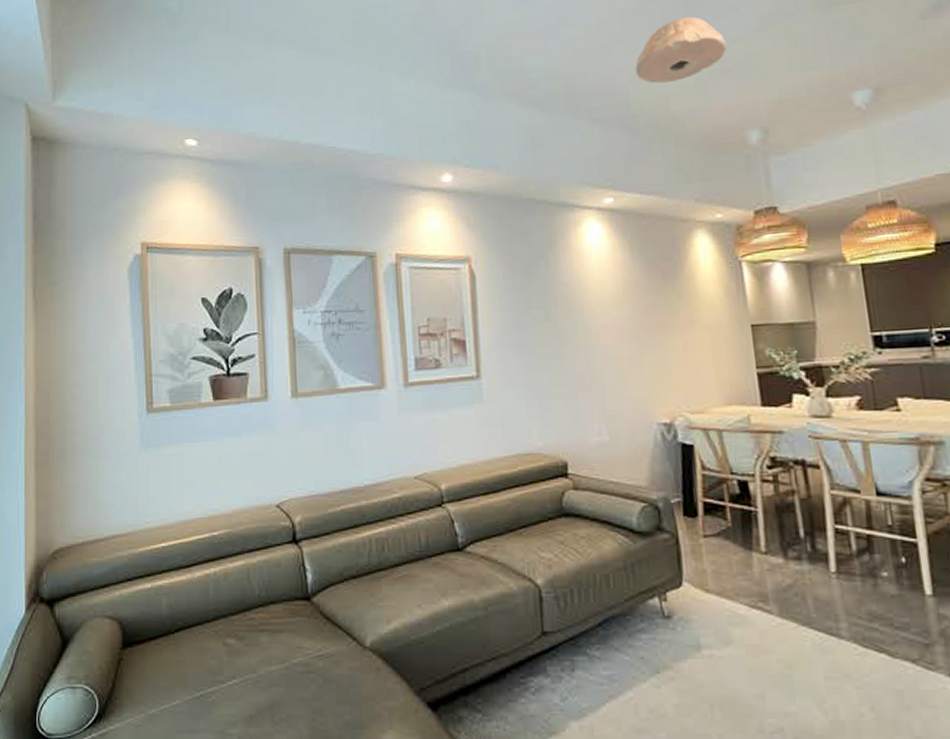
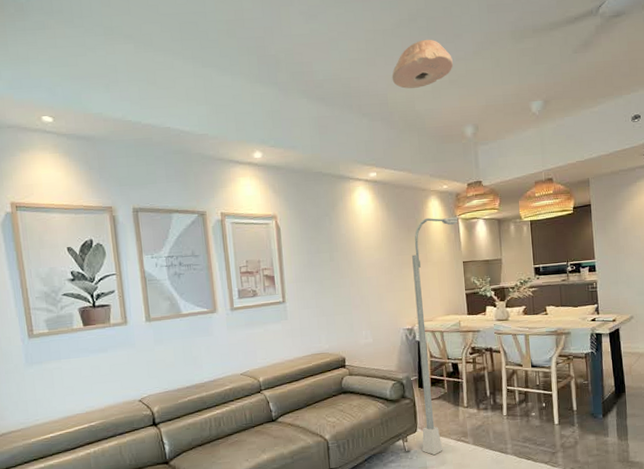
floor lamp: none [669,258,742,628] -> present [412,216,458,456]

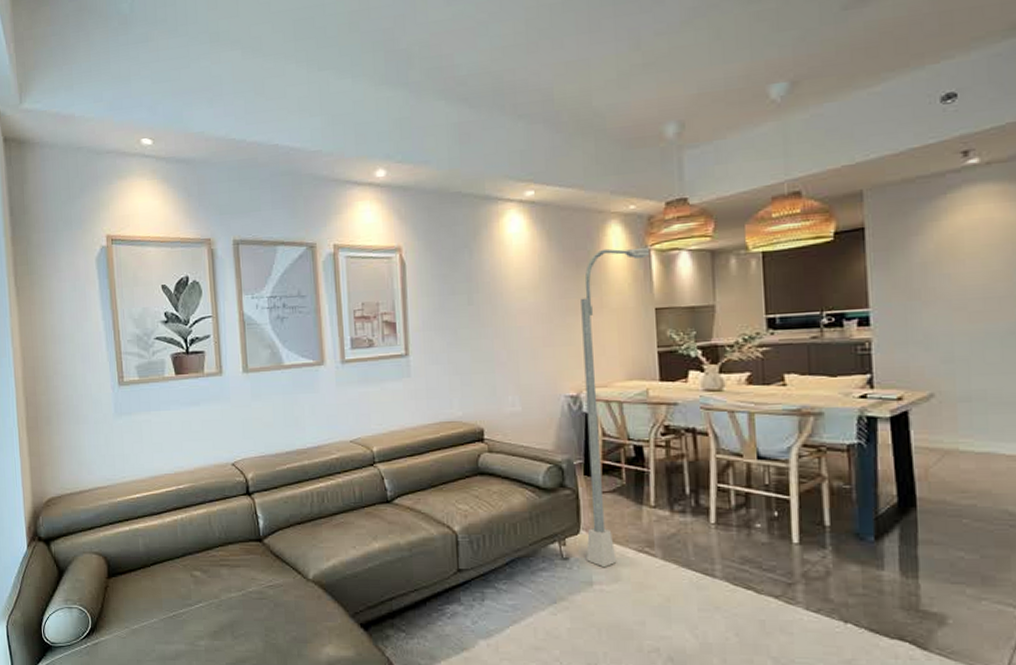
ceiling light: present [391,39,453,89] -> none [560,10,649,79]

